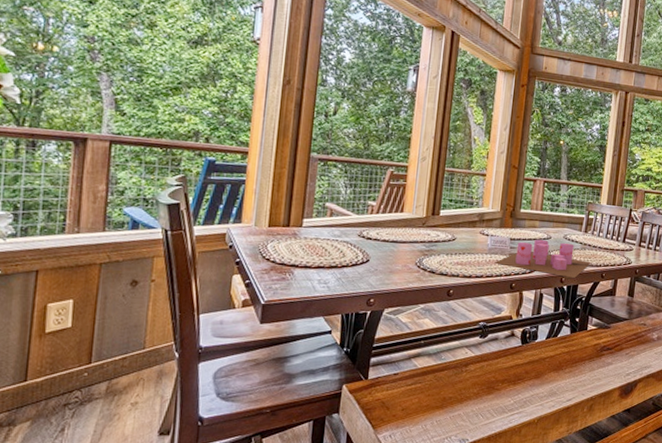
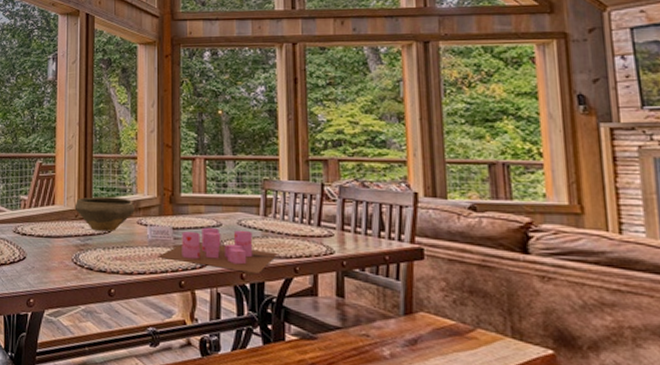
bowl: none [422,207,479,239] -> present [74,197,135,231]

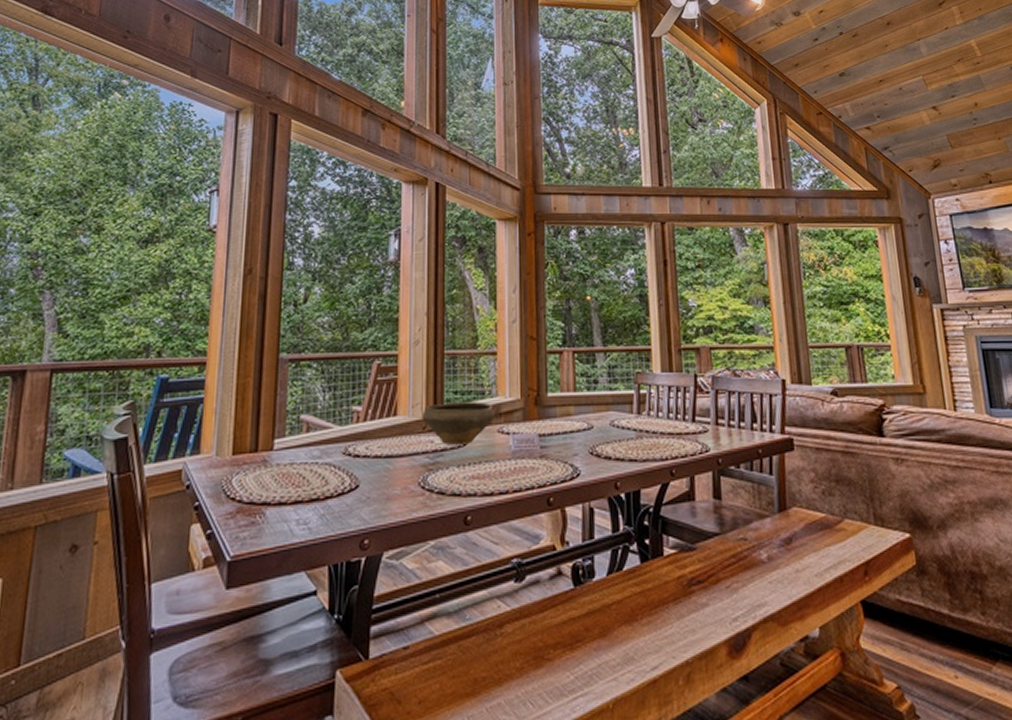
candle: present [157,227,278,275] -> none [522,431,653,482]

